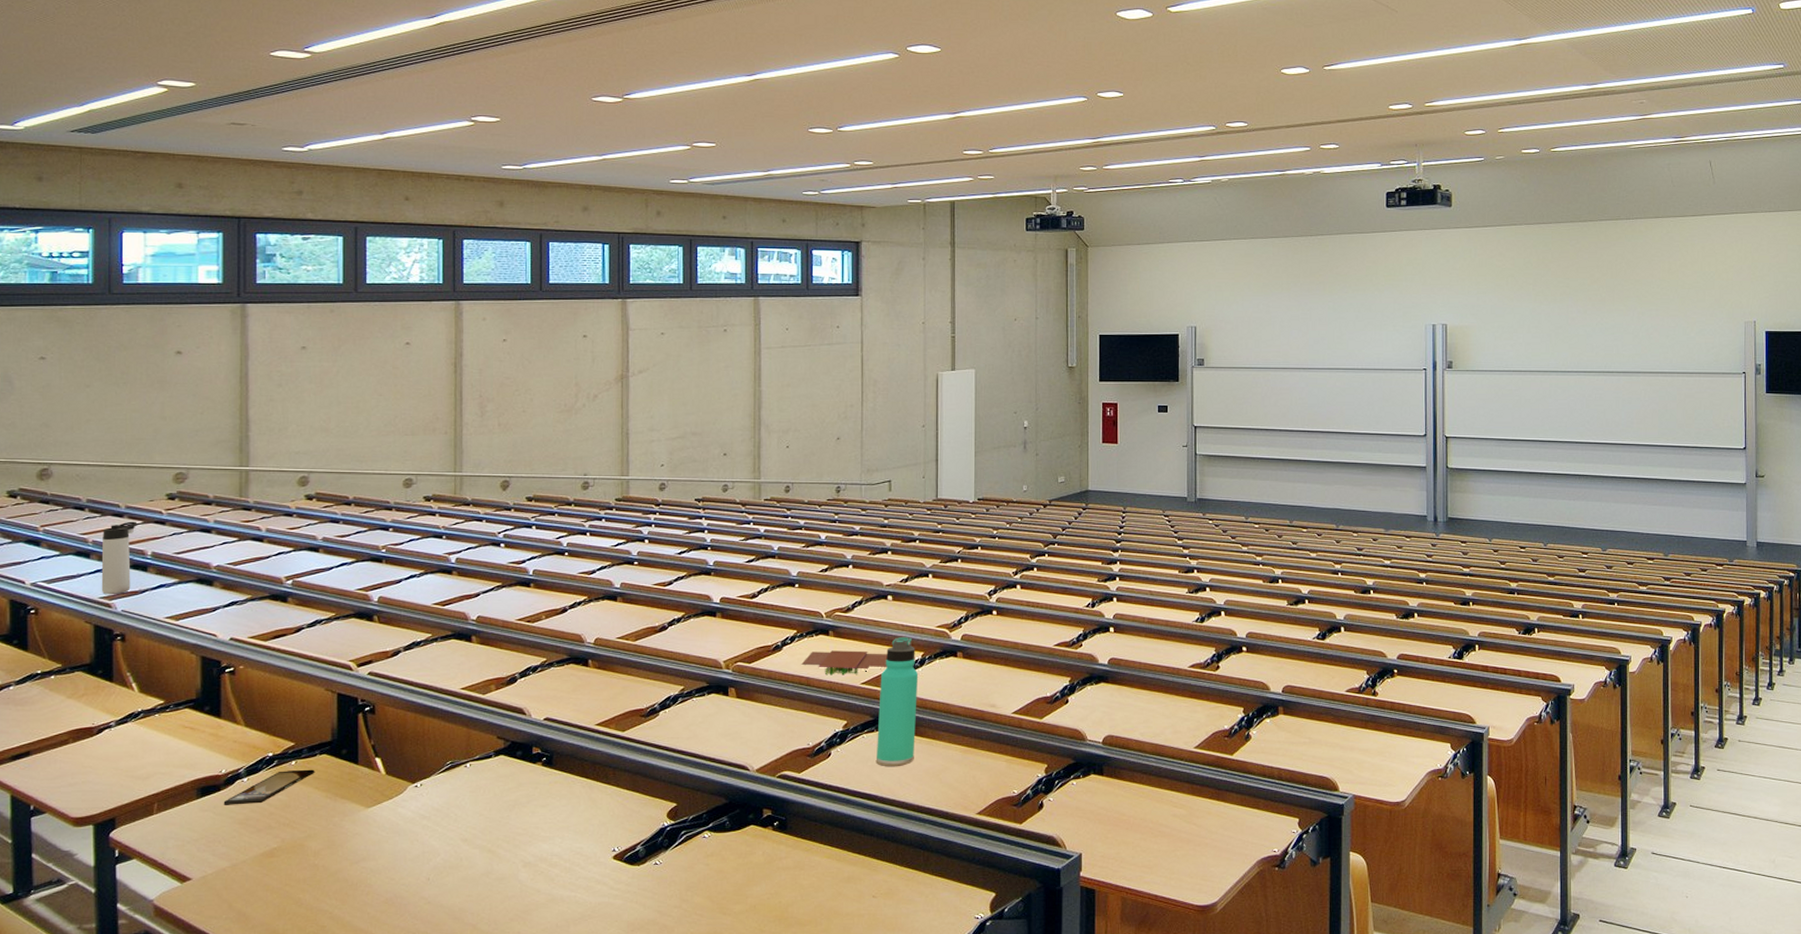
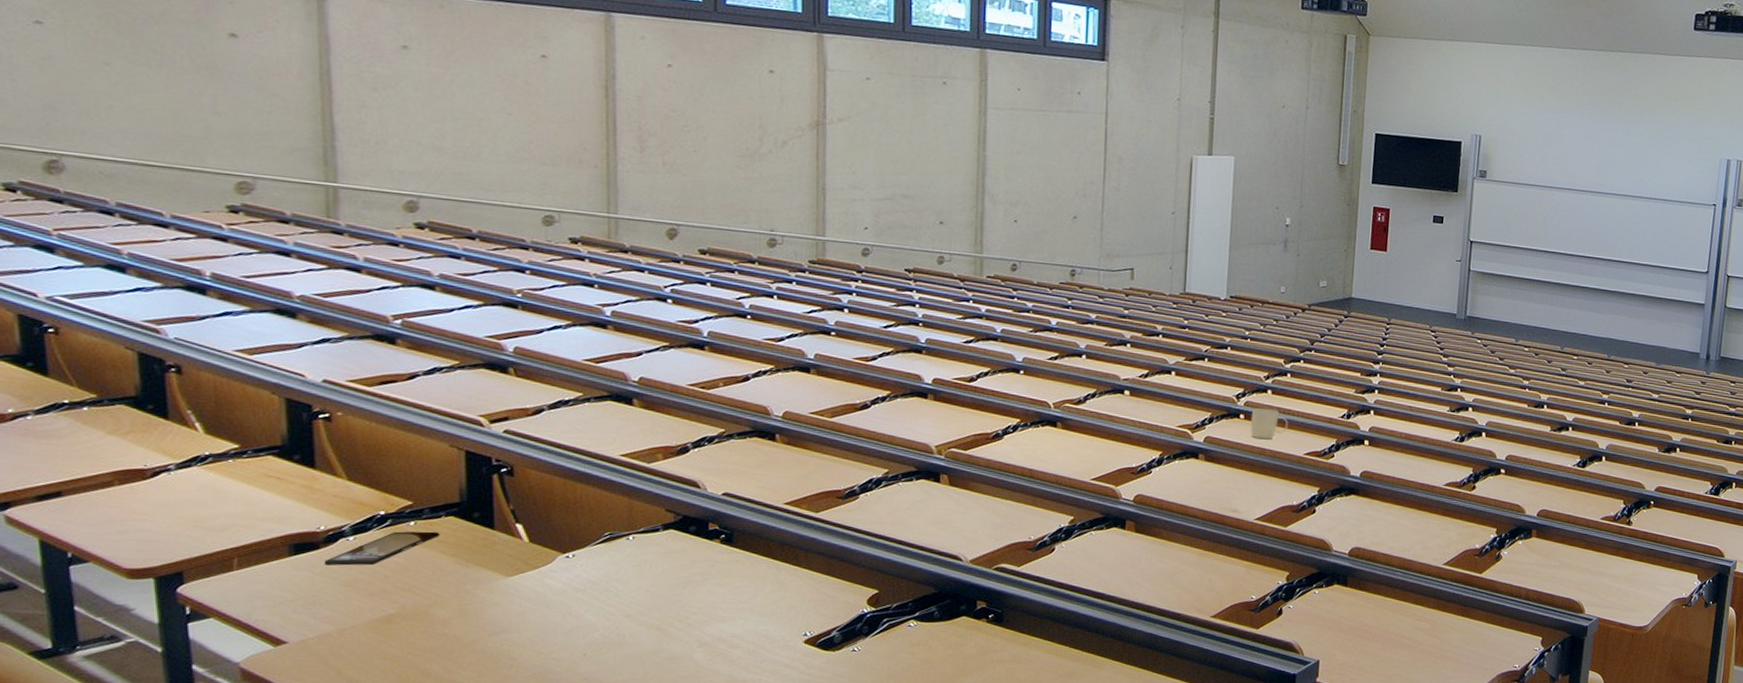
thermos bottle: present [101,521,138,595] -> none [141,234,189,319]
papers: present [801,650,888,676] -> none [1024,443,1122,470]
thermos bottle: present [875,636,919,766] -> none [1104,433,1155,566]
mug: none [1003,603,1037,634] -> present [1250,407,1288,440]

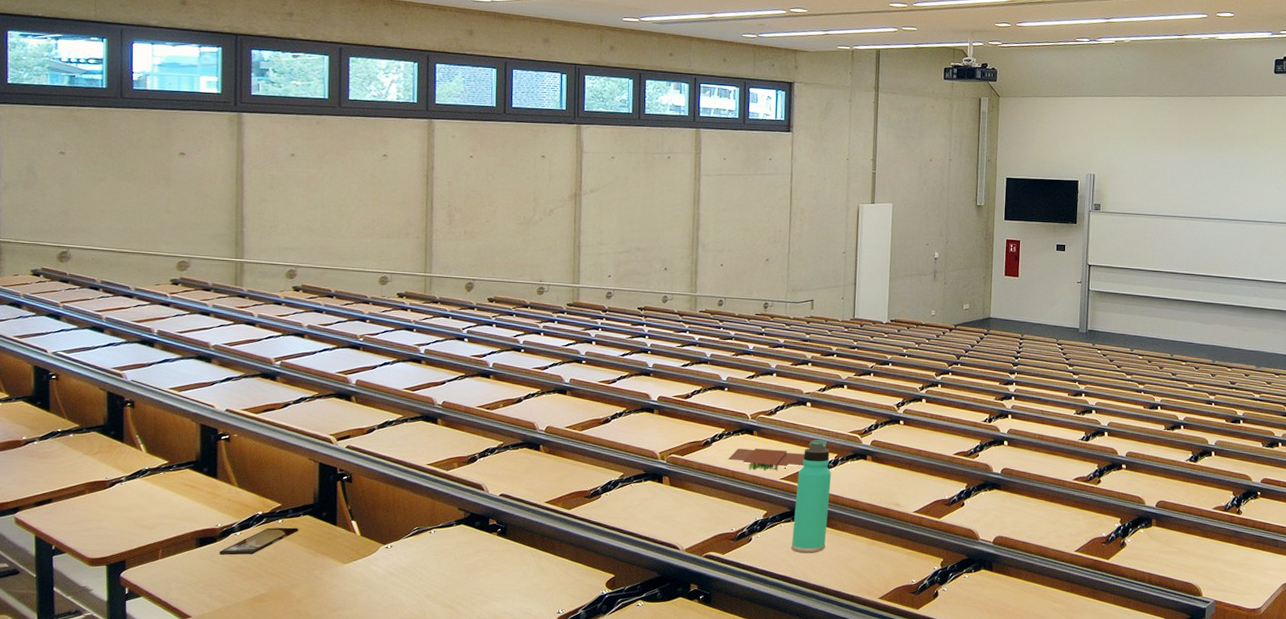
papers: none [1024,443,1122,470] -> present [728,448,805,471]
thermos bottle: none [1104,433,1155,566] -> present [791,439,832,553]
mug: present [1250,407,1288,440] -> none [908,414,940,442]

